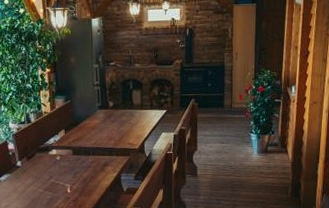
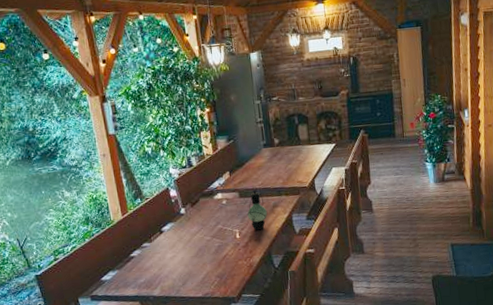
lantern: none [78,145,98,186] -> present [247,187,268,230]

